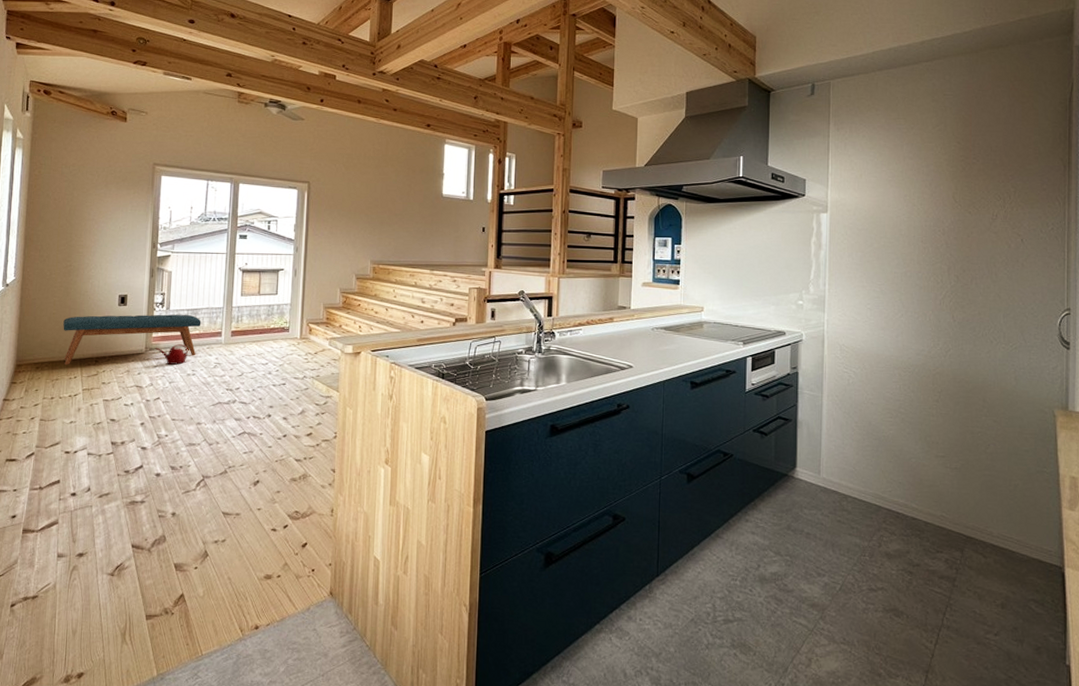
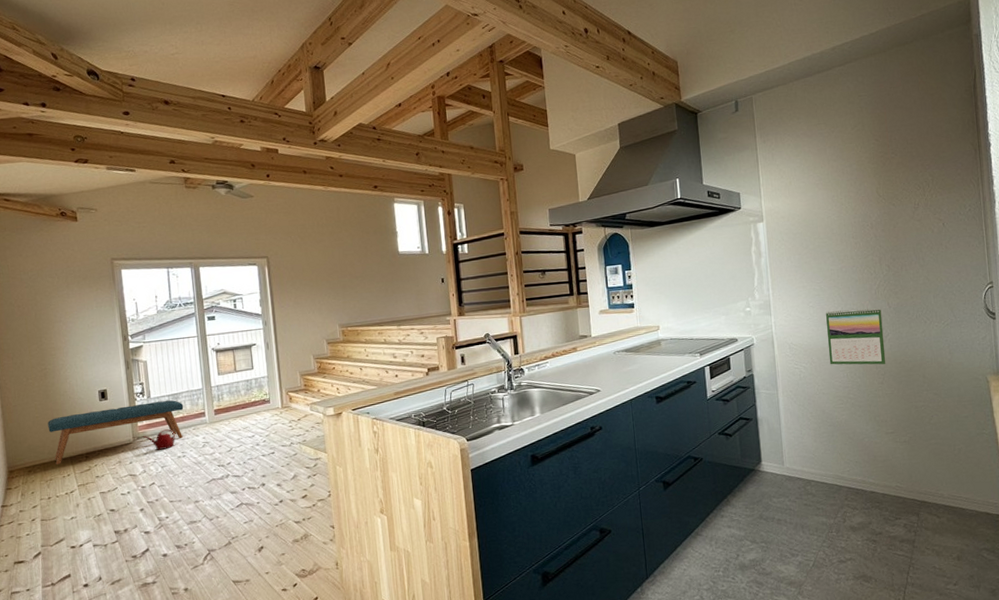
calendar: none [882,316,945,381] -> present [826,308,886,365]

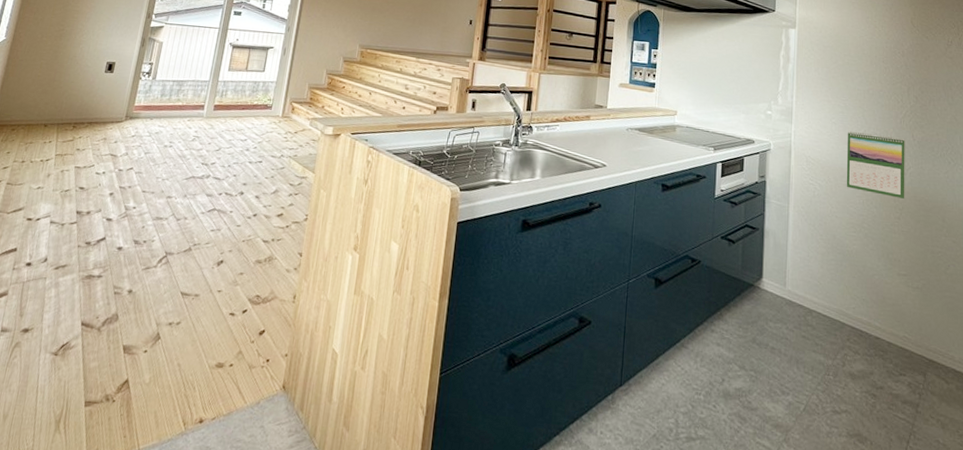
bench: present [47,400,184,465] -> none [41,80,186,129]
watering can: present [142,429,175,450] -> none [135,115,169,136]

